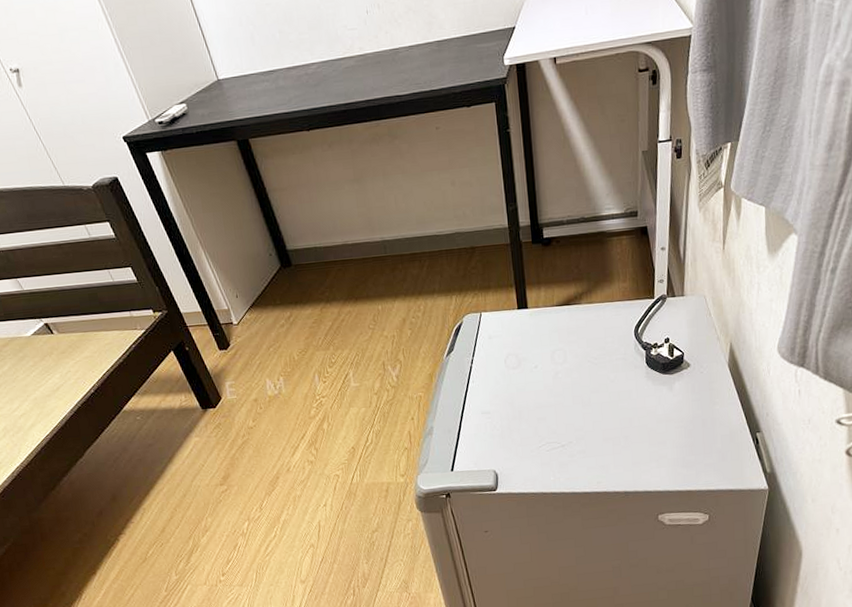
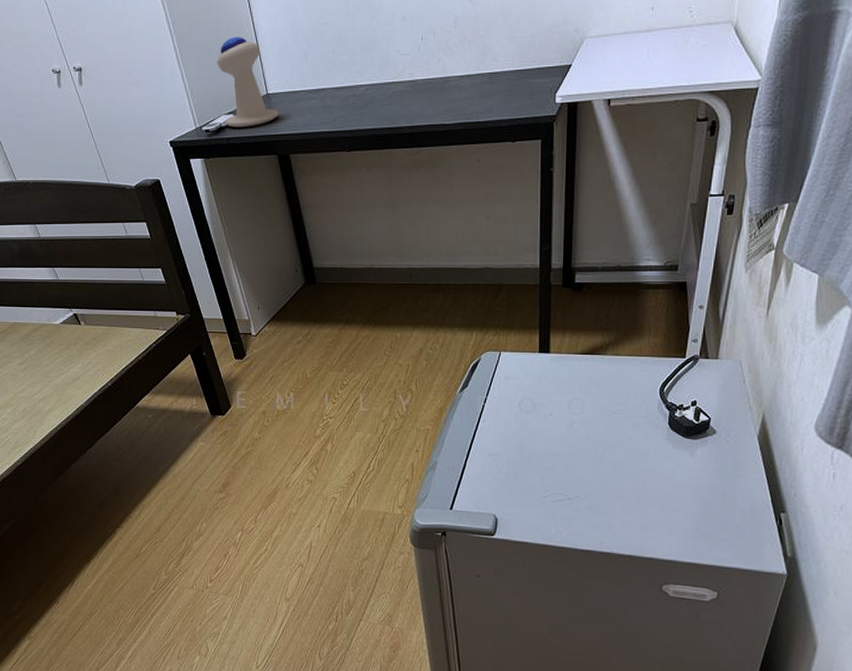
speaker: none [161,24,232,117] -> present [217,37,279,127]

